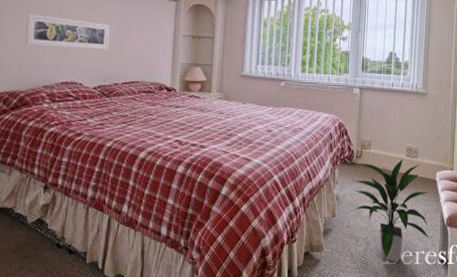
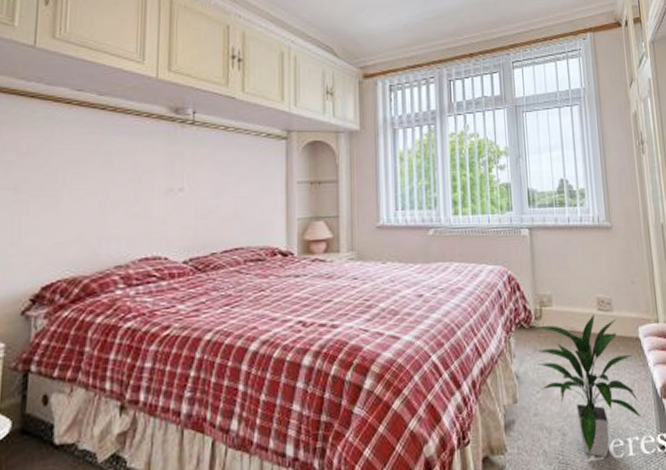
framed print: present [25,14,111,50] -> none [89,172,203,214]

